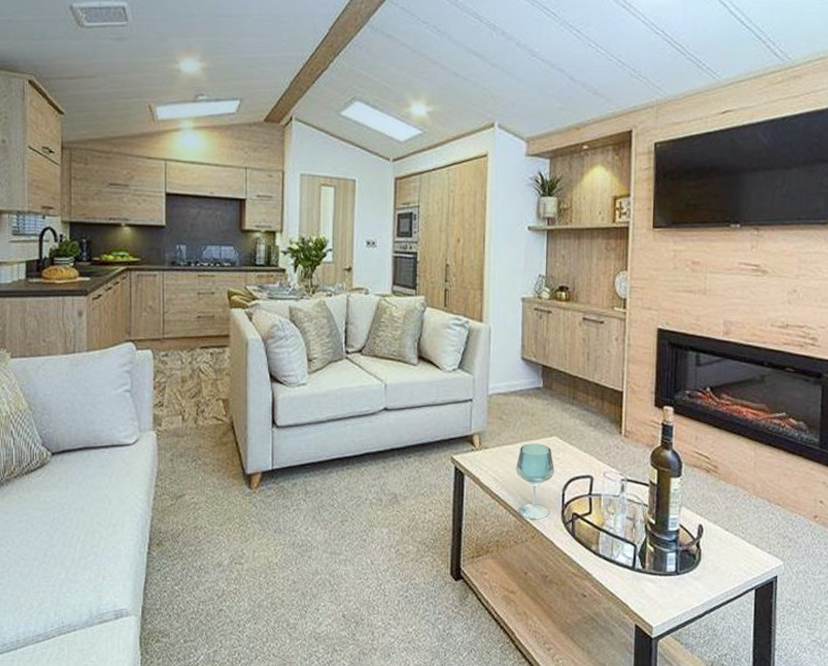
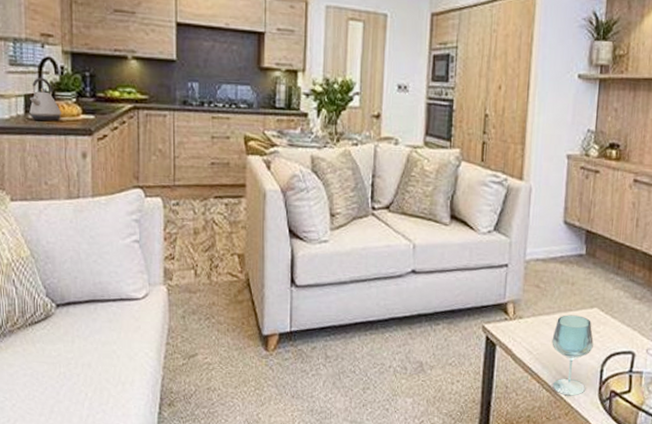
kettle: none [30,246,61,285] -> present [29,78,62,122]

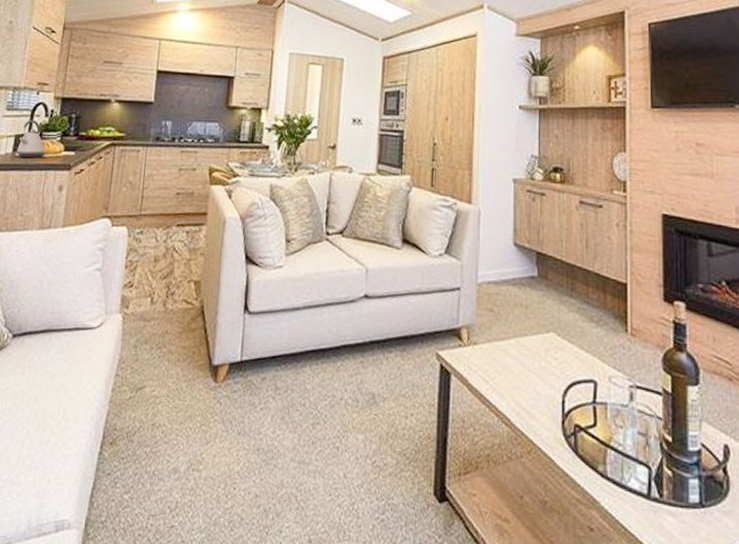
wine glass: present [552,315,594,396] -> none [509,340,552,431]

